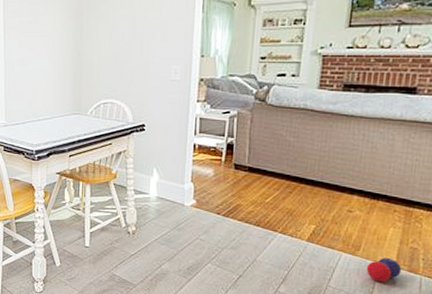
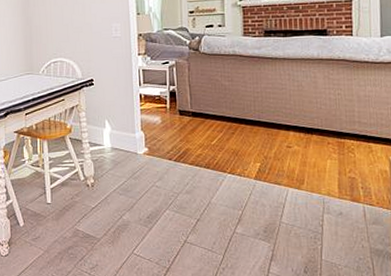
ball: present [366,257,402,282] -> none [312,189,345,213]

